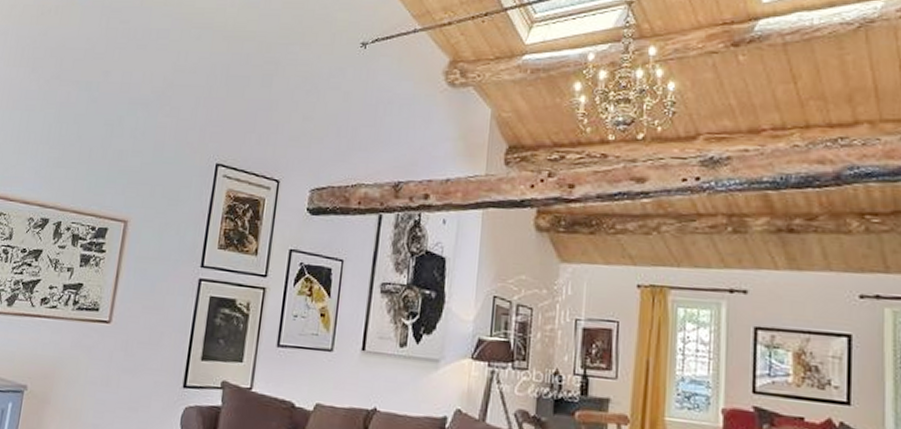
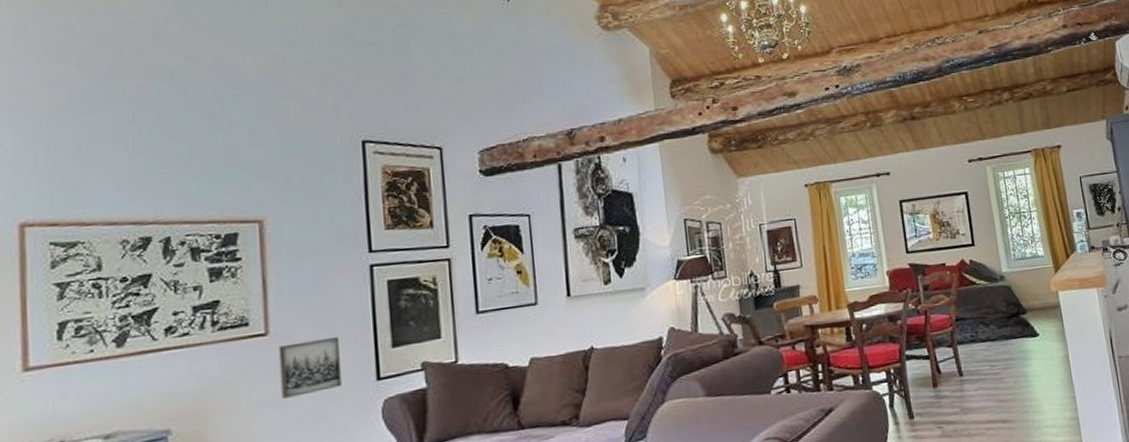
wall art: none [109,335,161,385] -> present [278,337,342,399]

